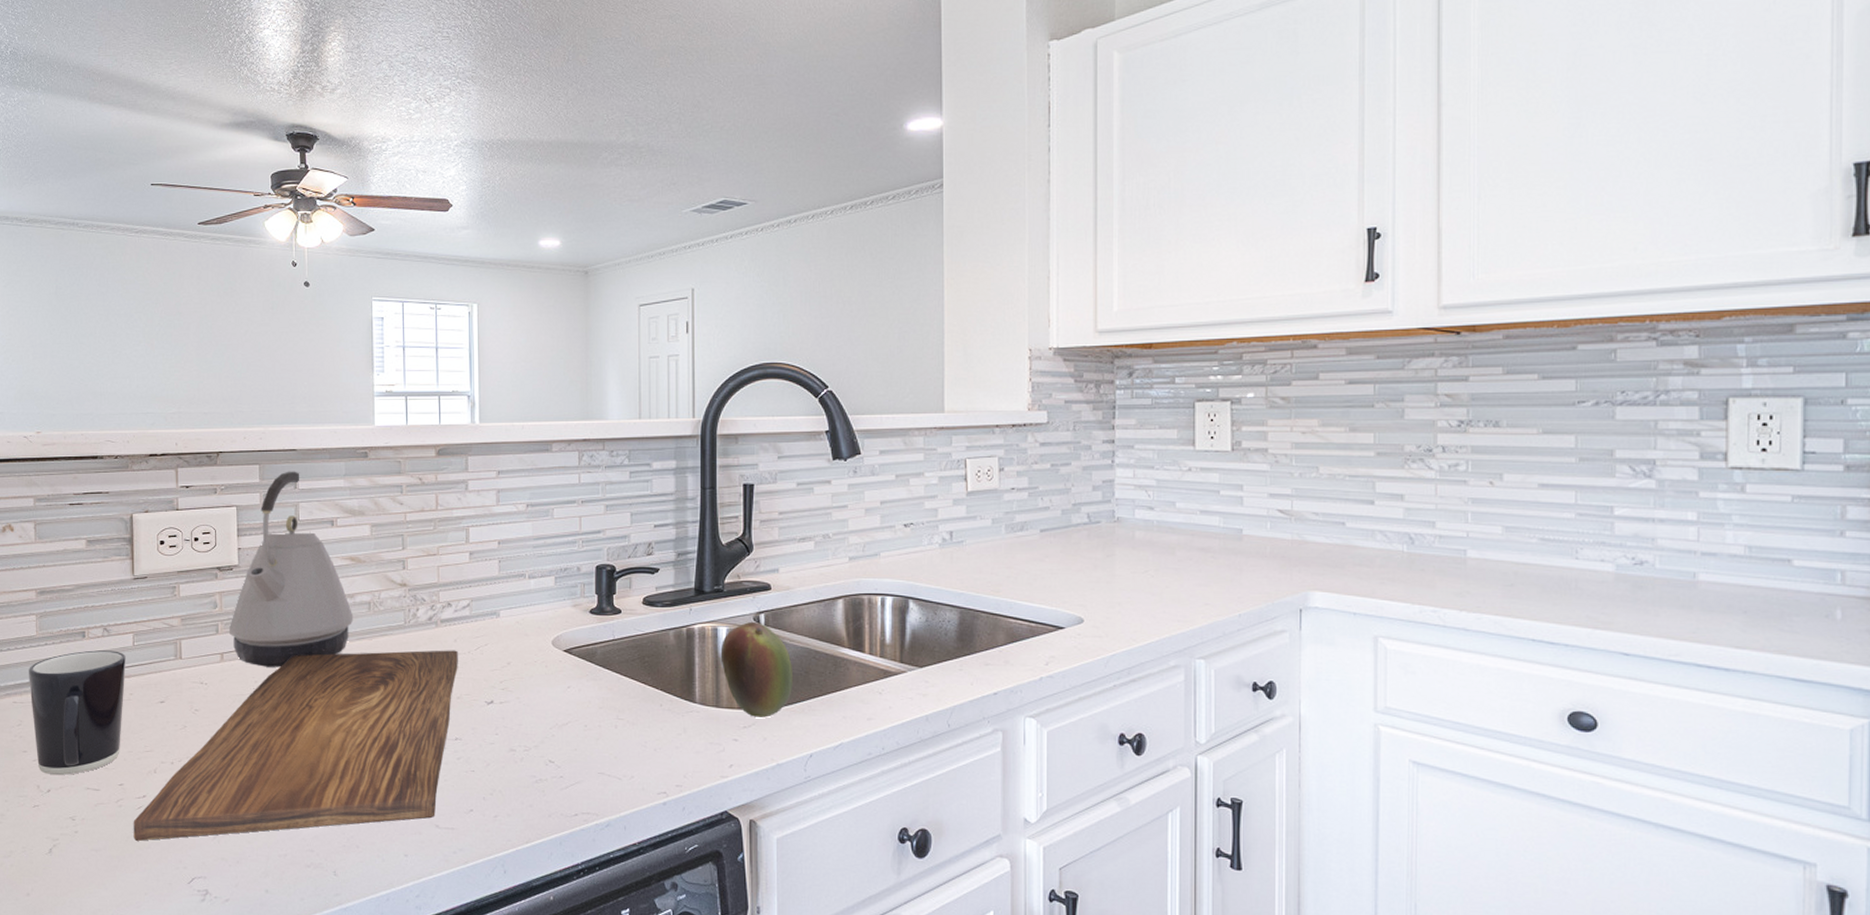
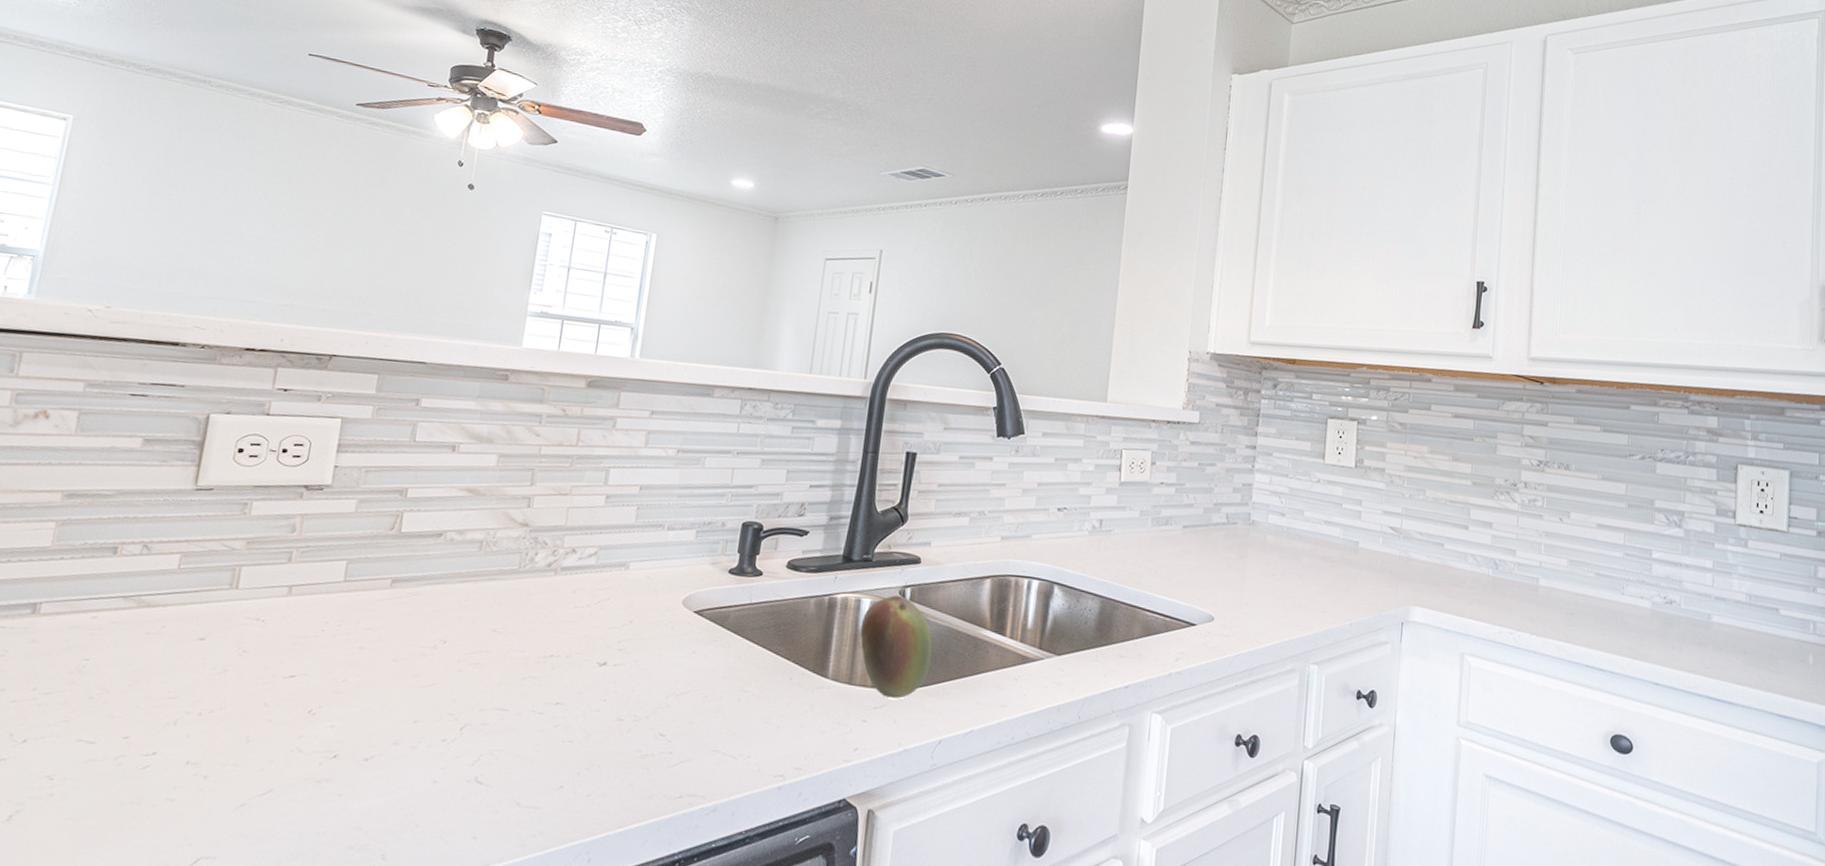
mug: present [28,650,127,775] -> none [16,570,167,722]
cutting board: present [133,650,458,841] -> none [128,594,576,809]
kettle: present [228,471,354,667] -> none [304,385,461,608]

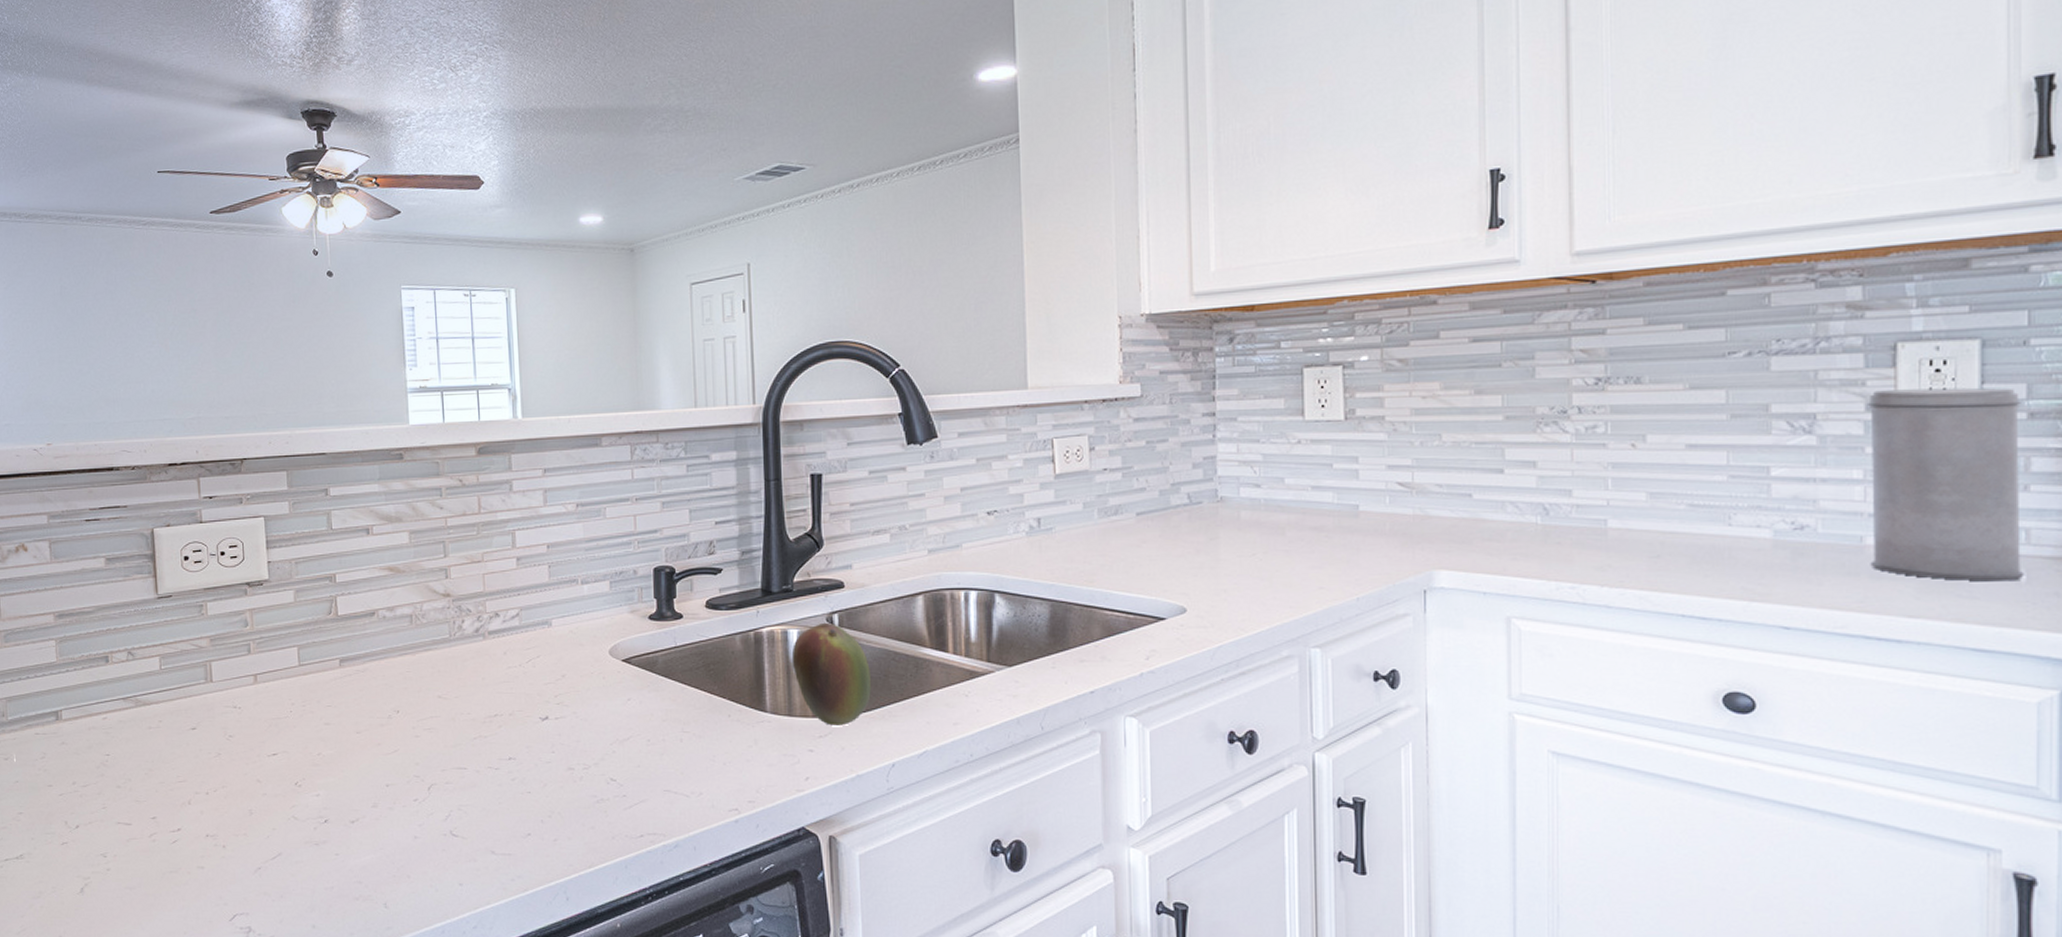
canister: none [1714,499,1813,662] -> present [1868,387,2024,582]

